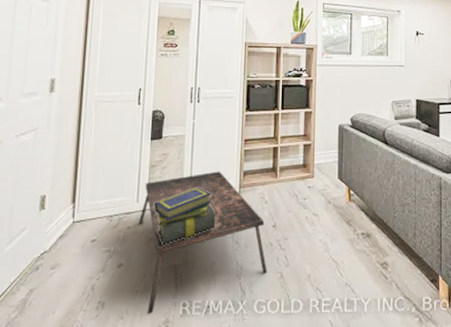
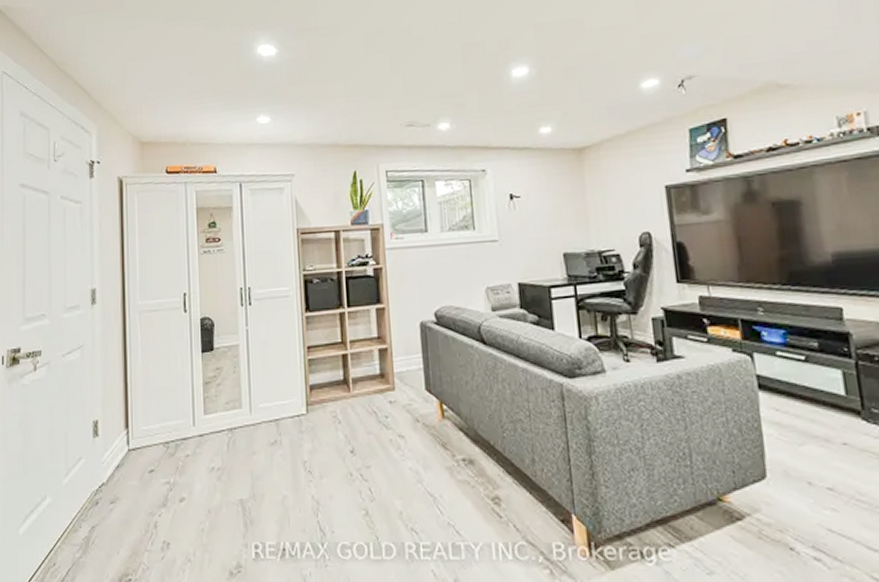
coffee table: present [139,171,267,314] -> none [197,386,349,557]
stack of books: present [154,186,216,245] -> none [212,405,283,475]

